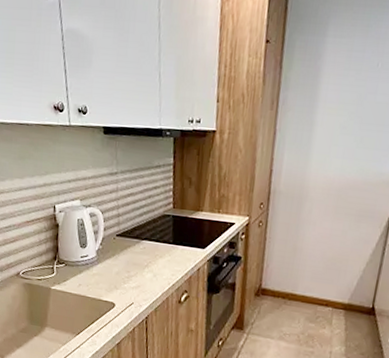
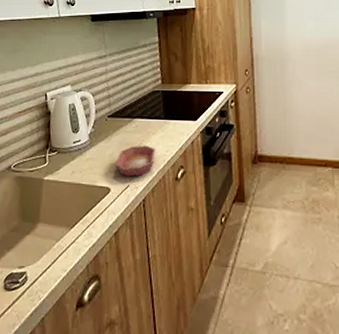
bowl: none [120,266,162,295] -> present [115,145,156,177]

